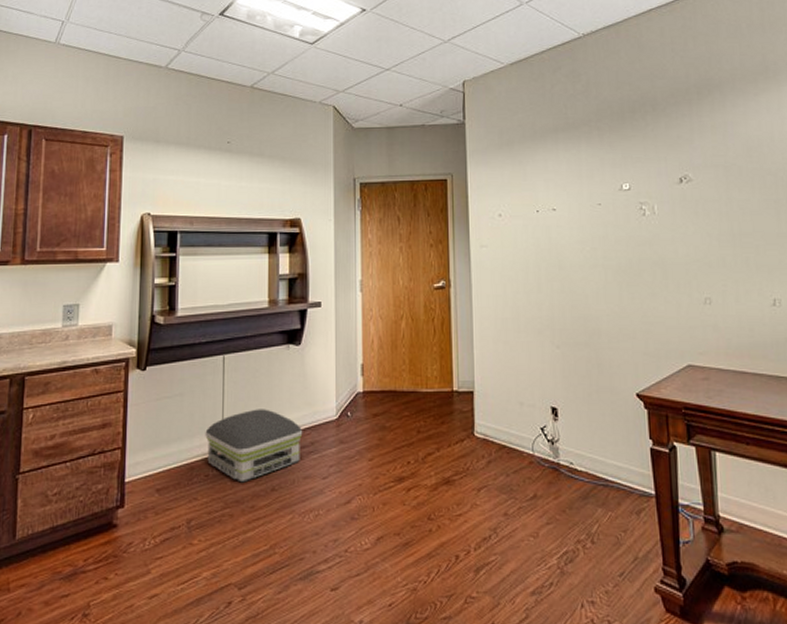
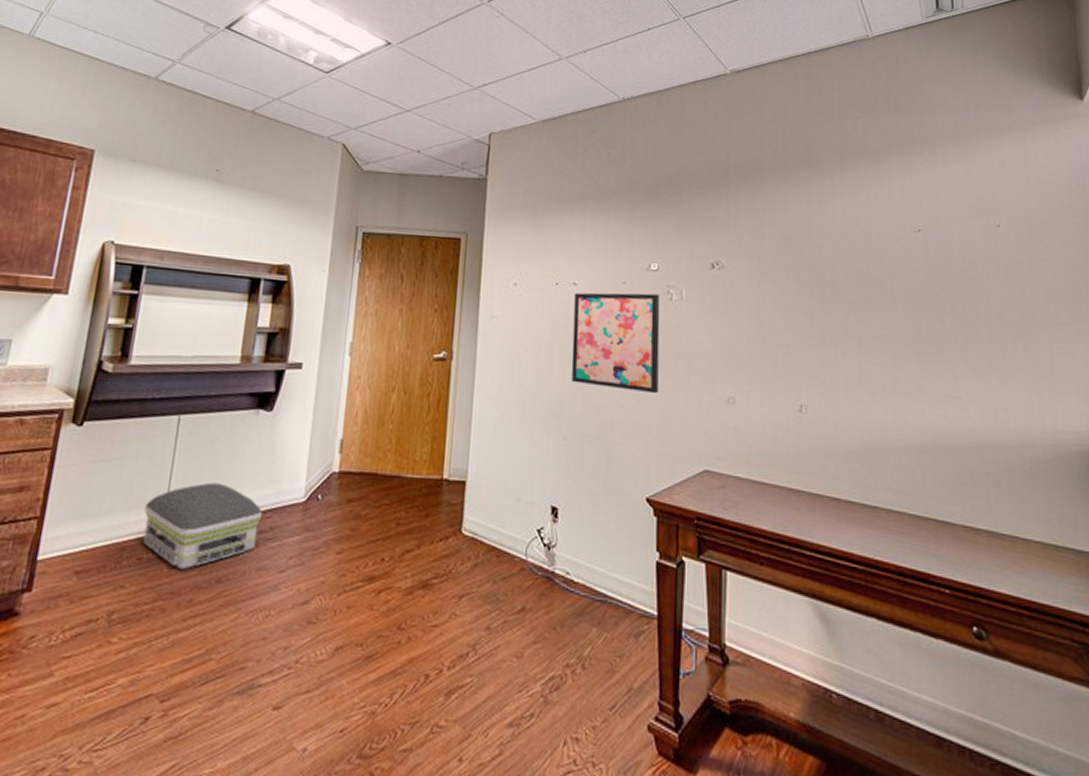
wall art: none [555,211,639,301] -> present [571,292,660,394]

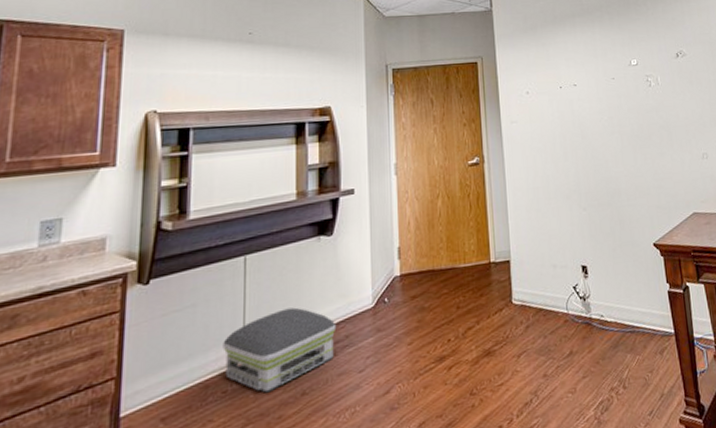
wall art: present [571,292,660,394] -> none [576,83,651,164]

